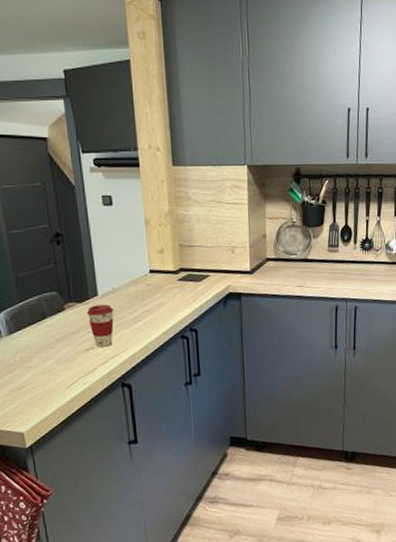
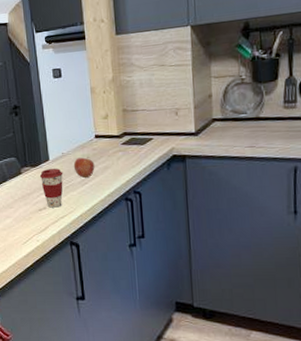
apple: none [125,293,149,315] -> present [73,157,95,178]

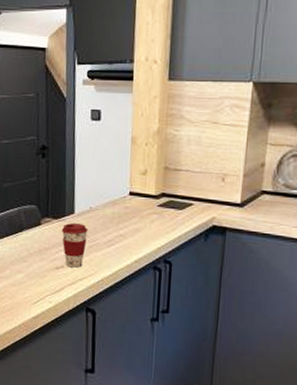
apple: present [73,157,95,178] -> none [101,215,125,238]

